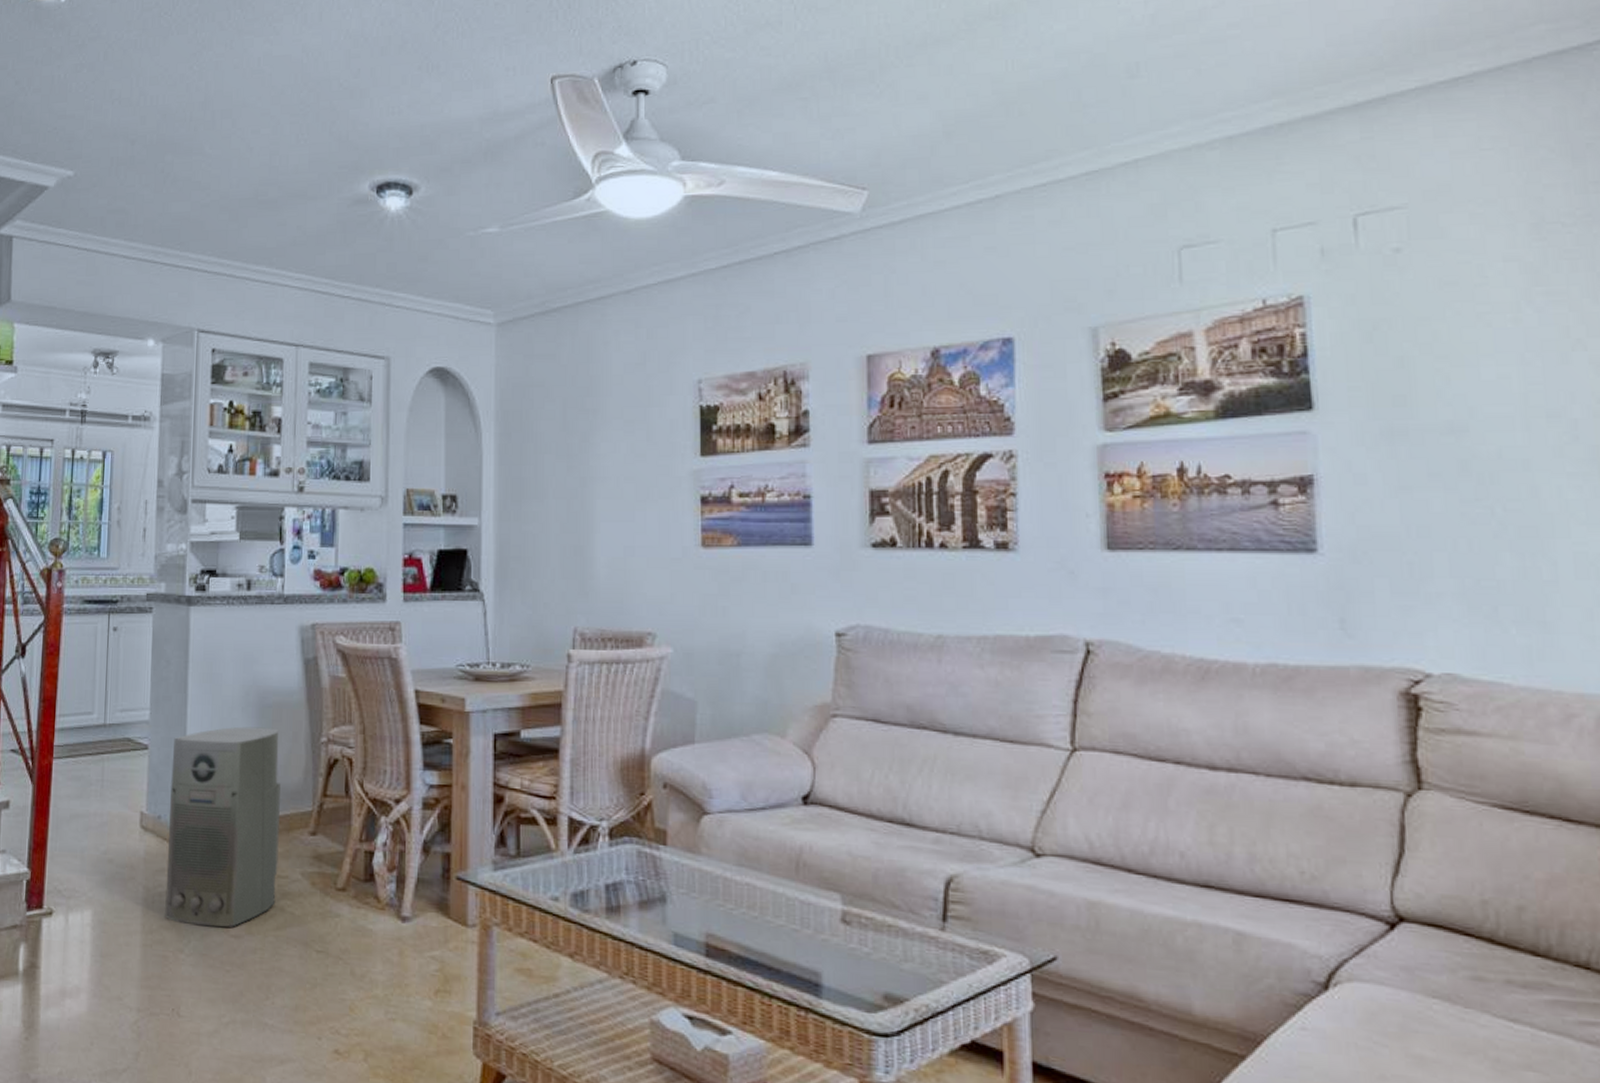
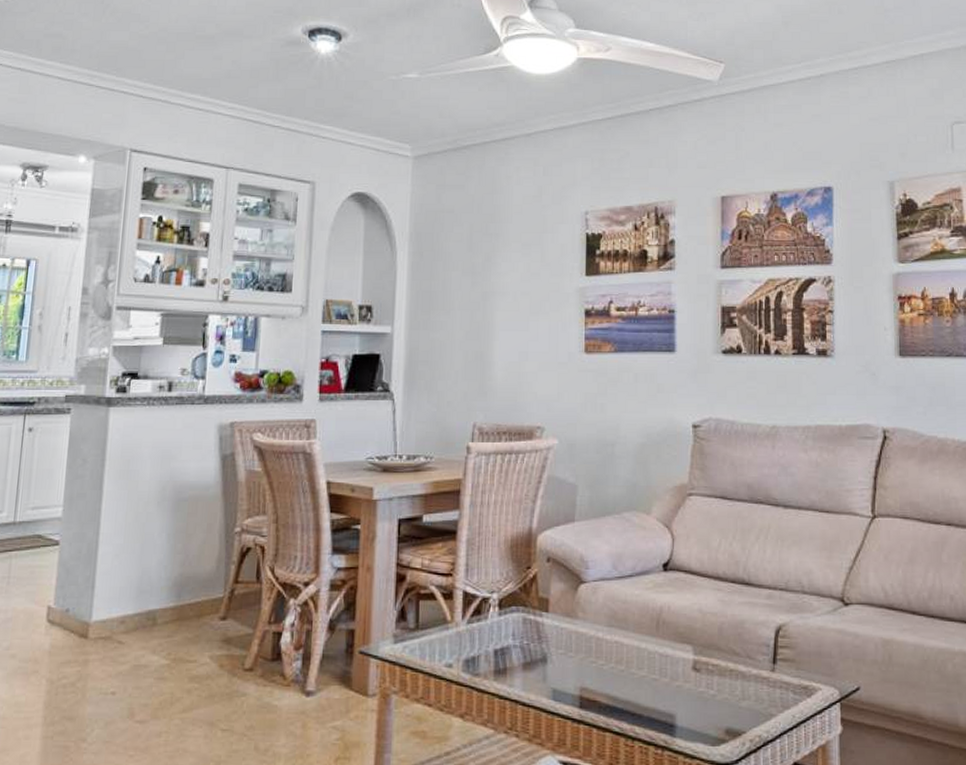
air purifier: present [165,726,280,928] -> none [68,520,194,714]

